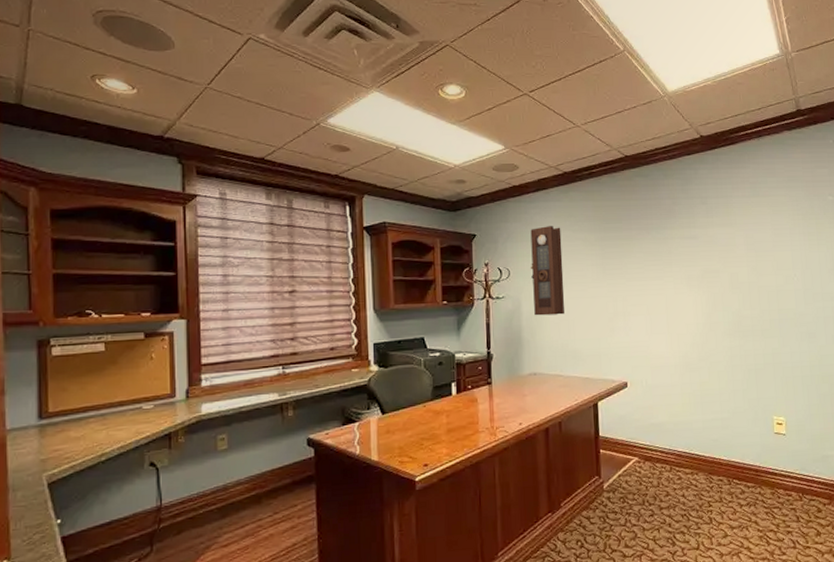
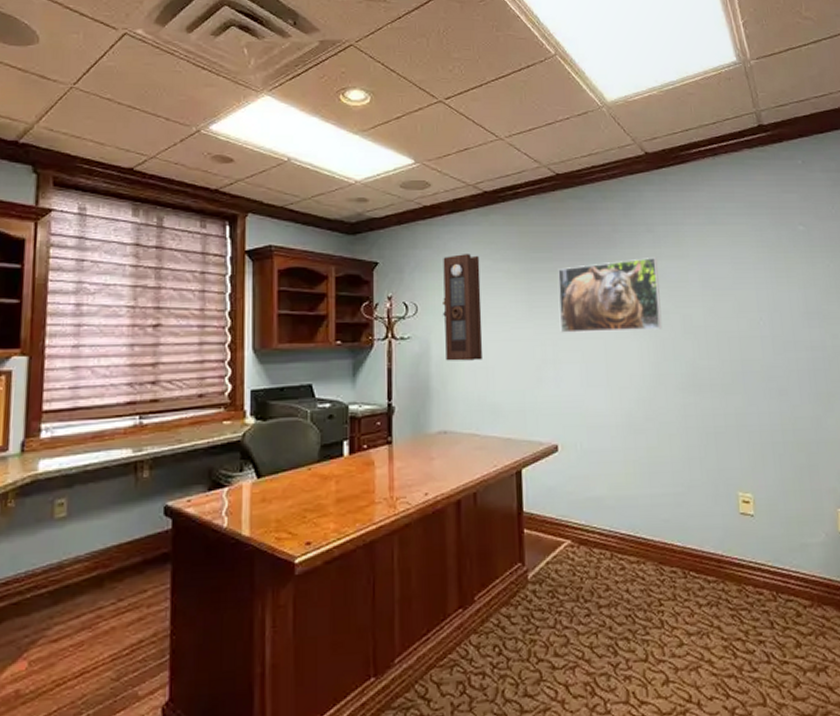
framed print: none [627,226,714,290] -> present [558,258,662,333]

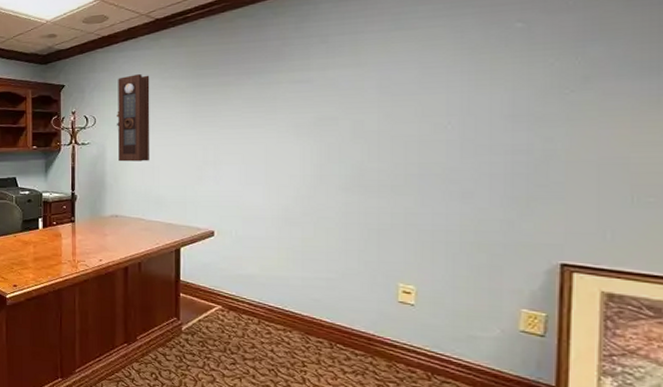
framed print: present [558,258,662,333] -> none [222,67,329,139]

